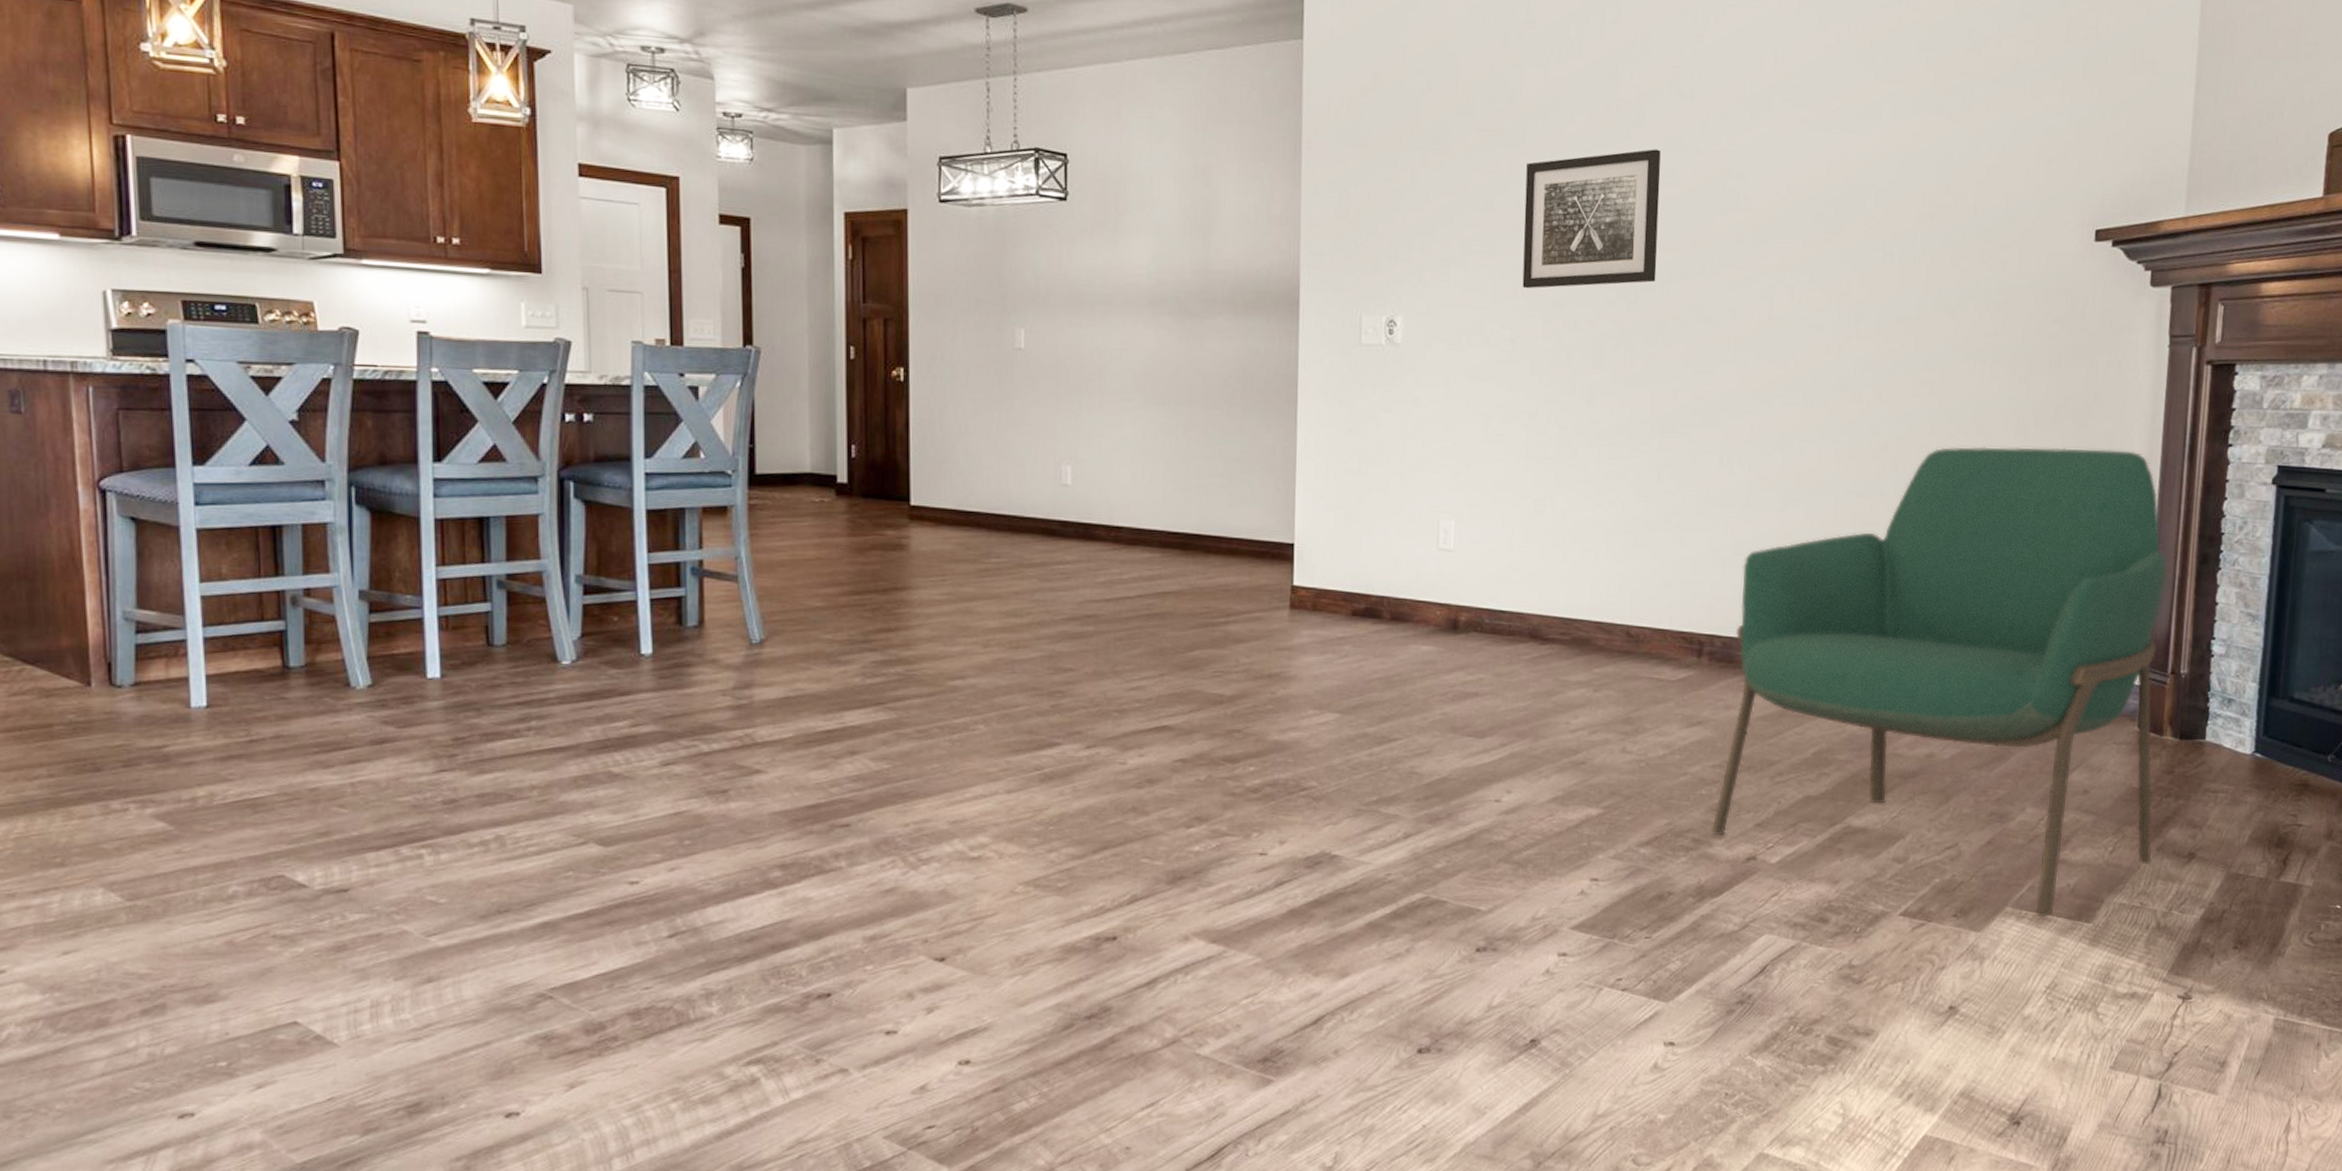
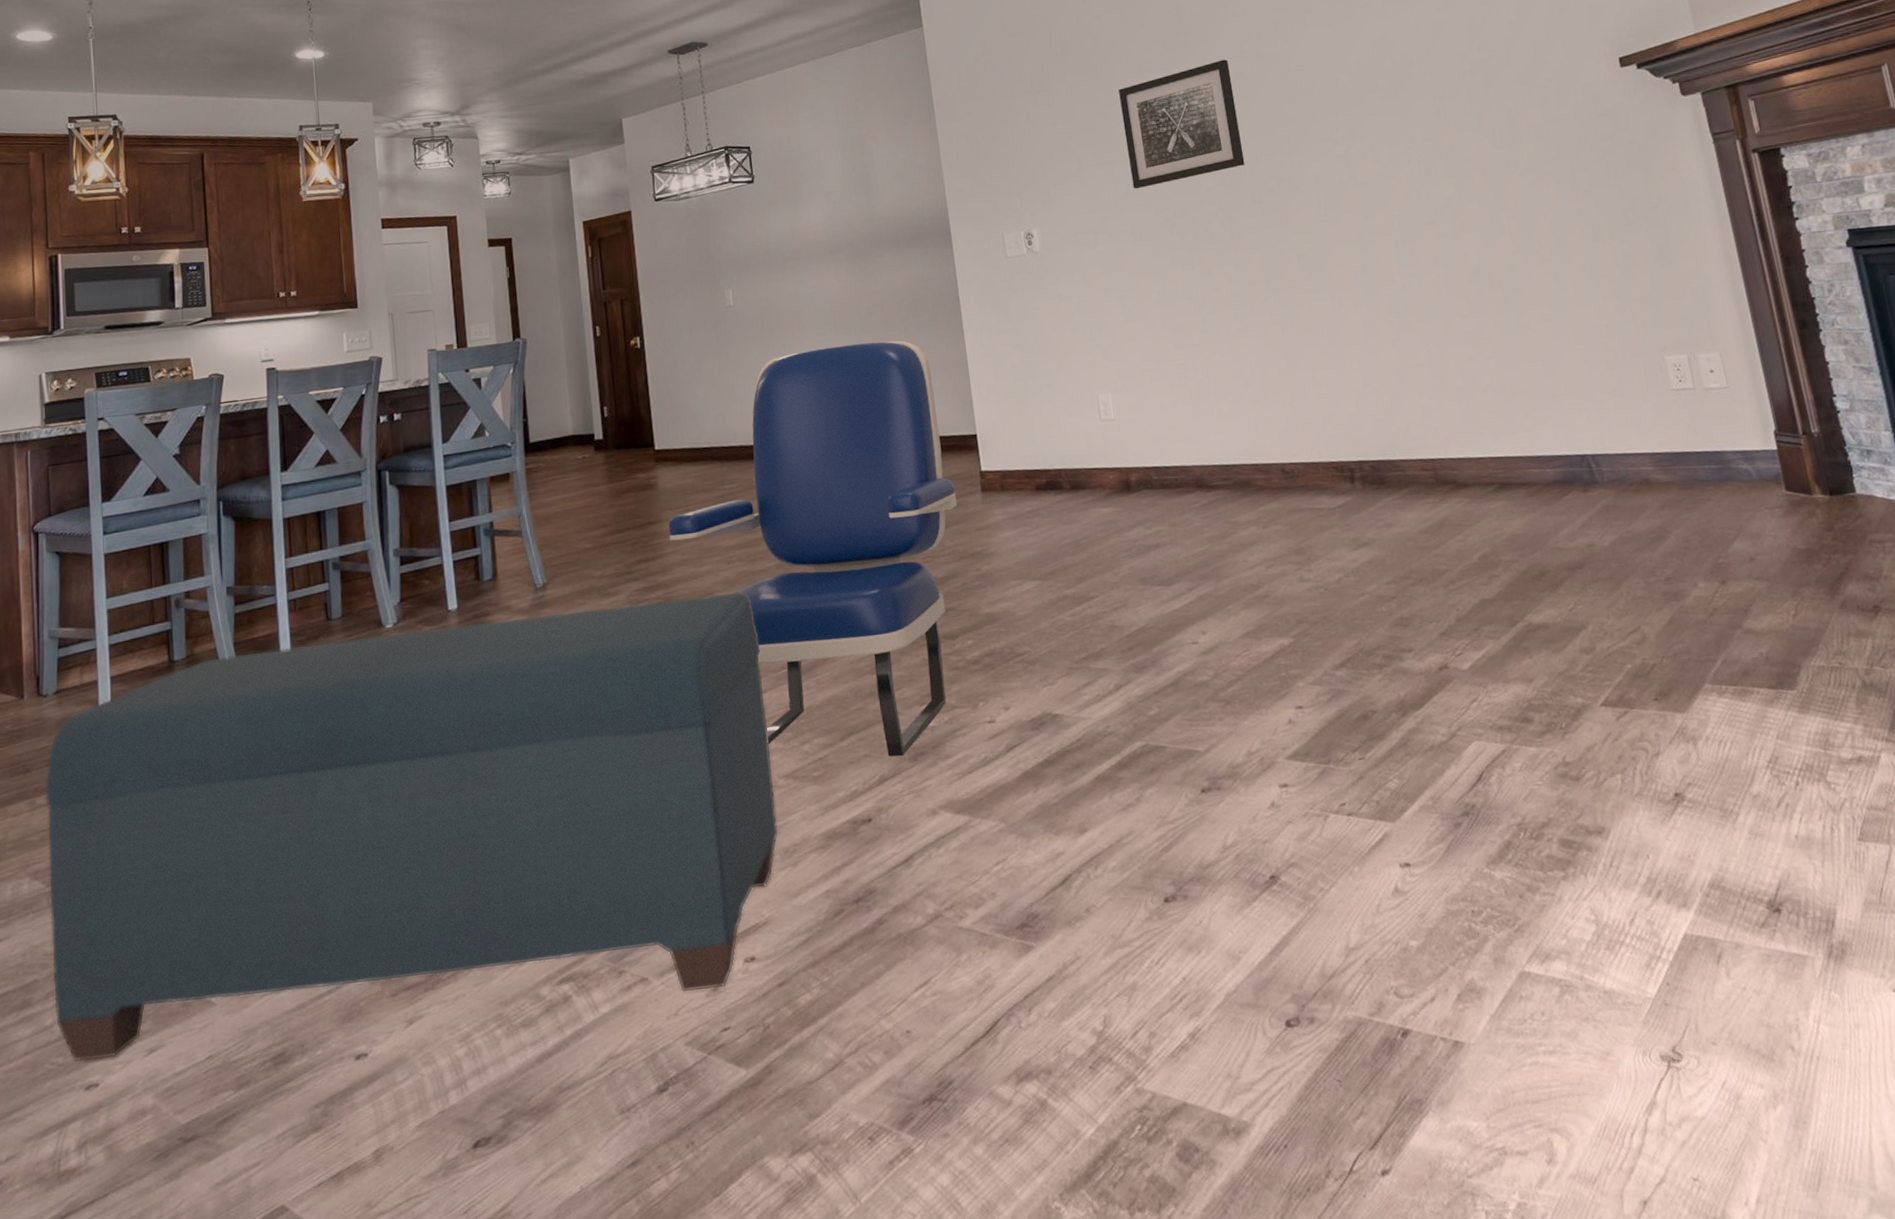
bench: none [122,670,1012,1089] -> present [46,592,778,1062]
armchair: none [917,416,1261,878] -> present [668,340,958,757]
armchair: present [1710,446,2167,917] -> none [1374,238,1838,690]

